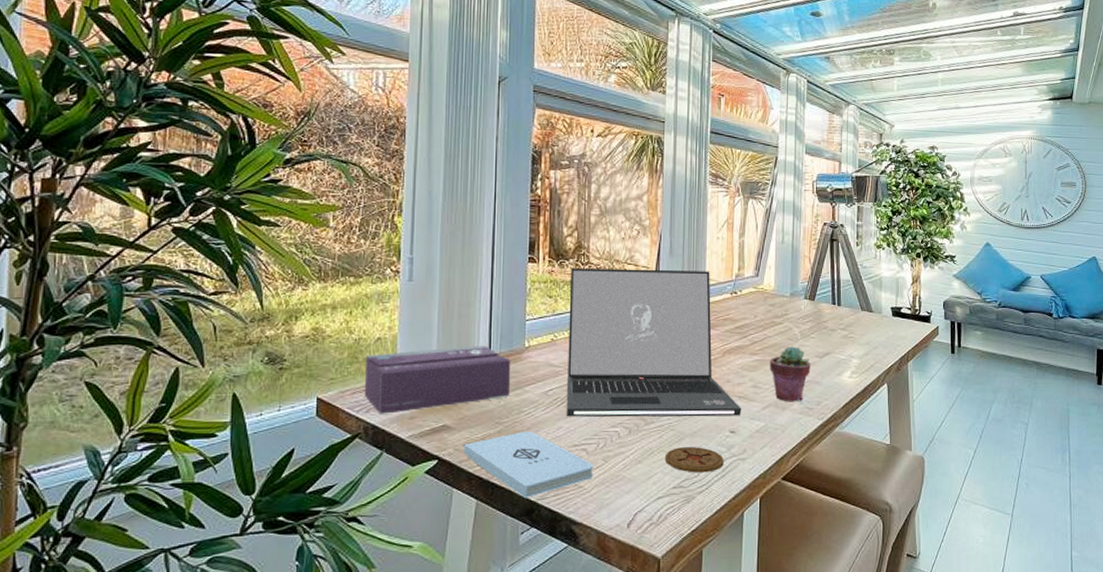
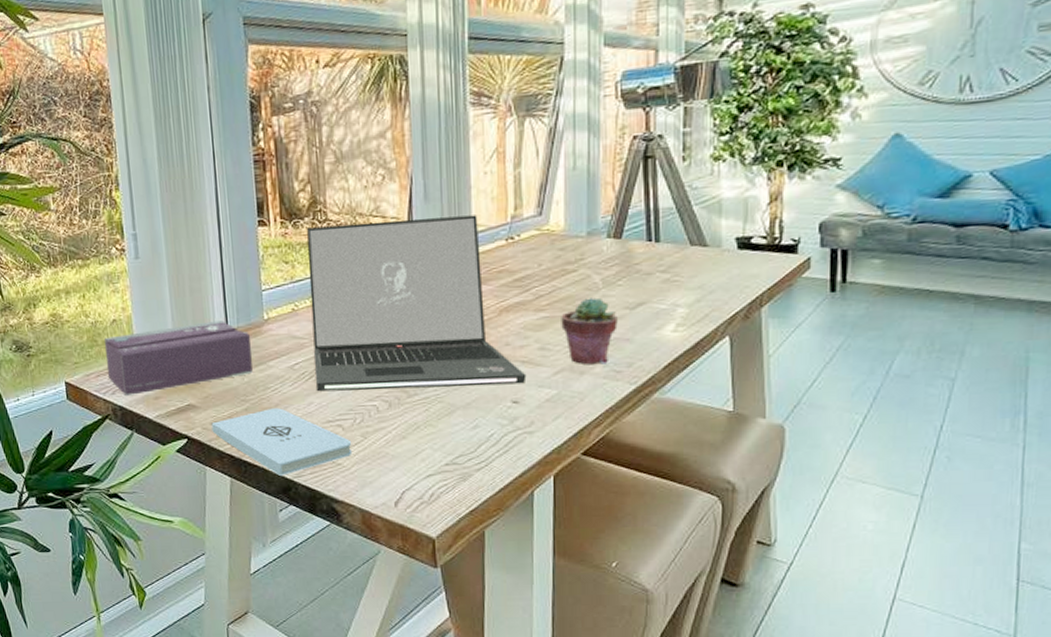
coaster: present [664,447,724,473] -> none [433,420,506,449]

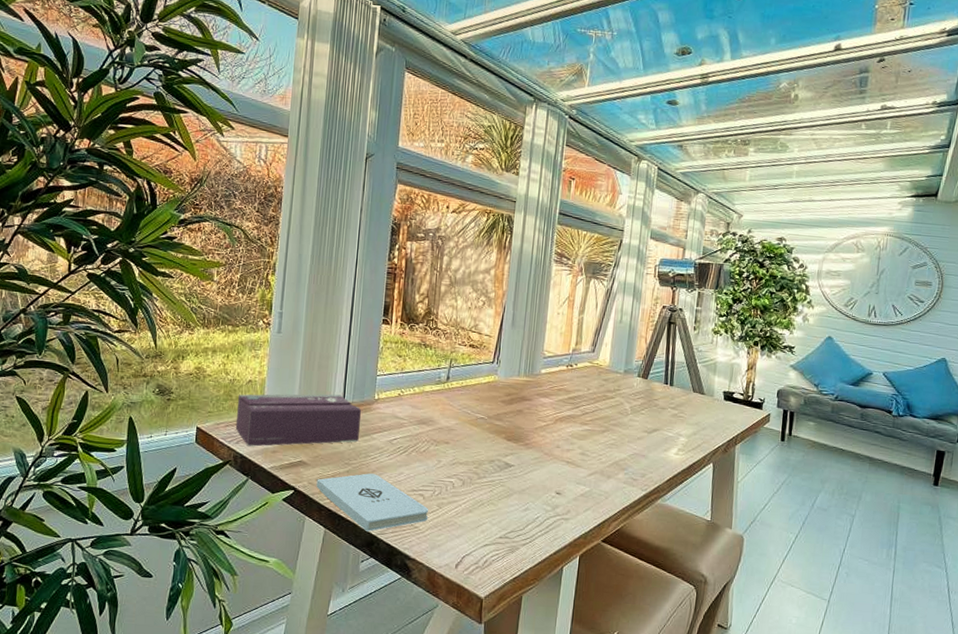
laptop: present [307,215,527,392] -> none [407,332,569,480]
potted succulent: present [561,298,618,365] -> none [598,420,639,473]

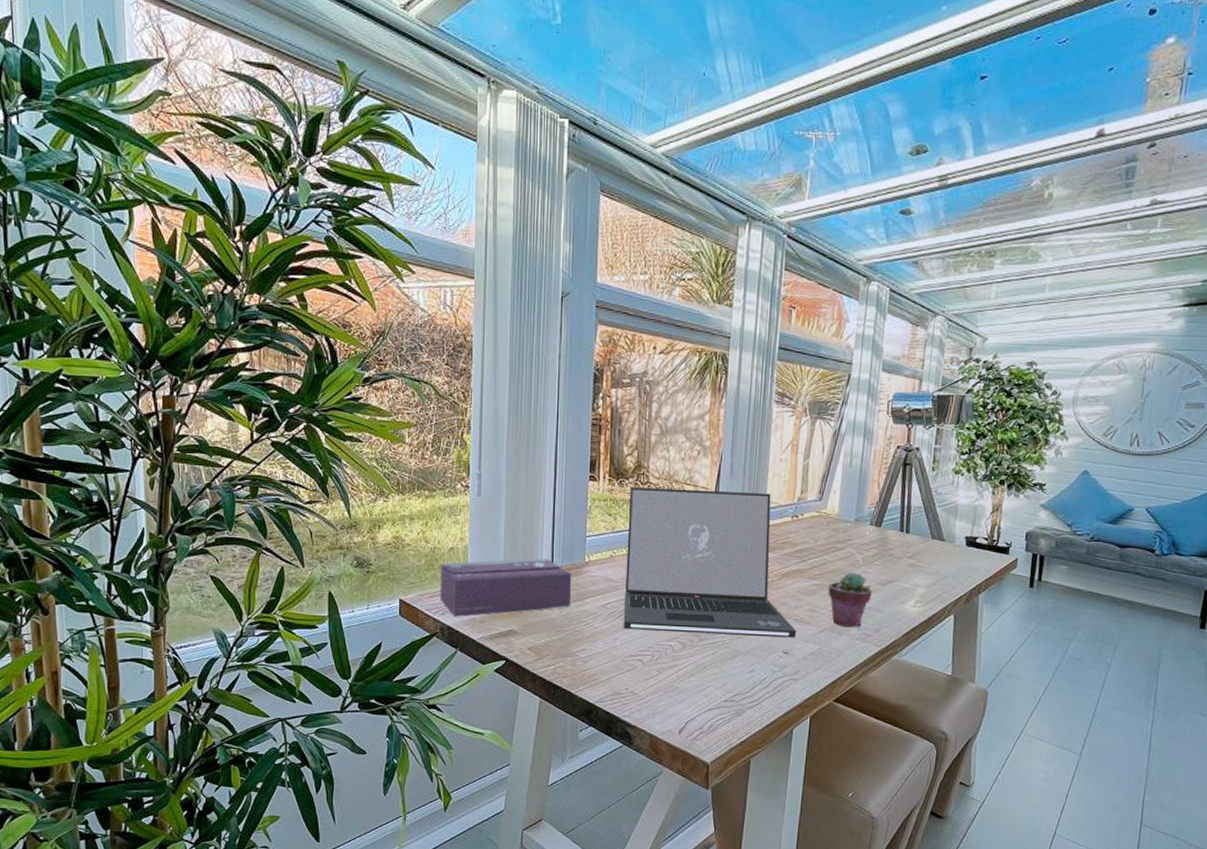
notepad: present [316,473,429,532] -> none [528,640,649,700]
laptop: none [407,332,569,480] -> present [623,487,797,638]
potted succulent: none [598,420,639,473] -> present [828,572,872,628]

